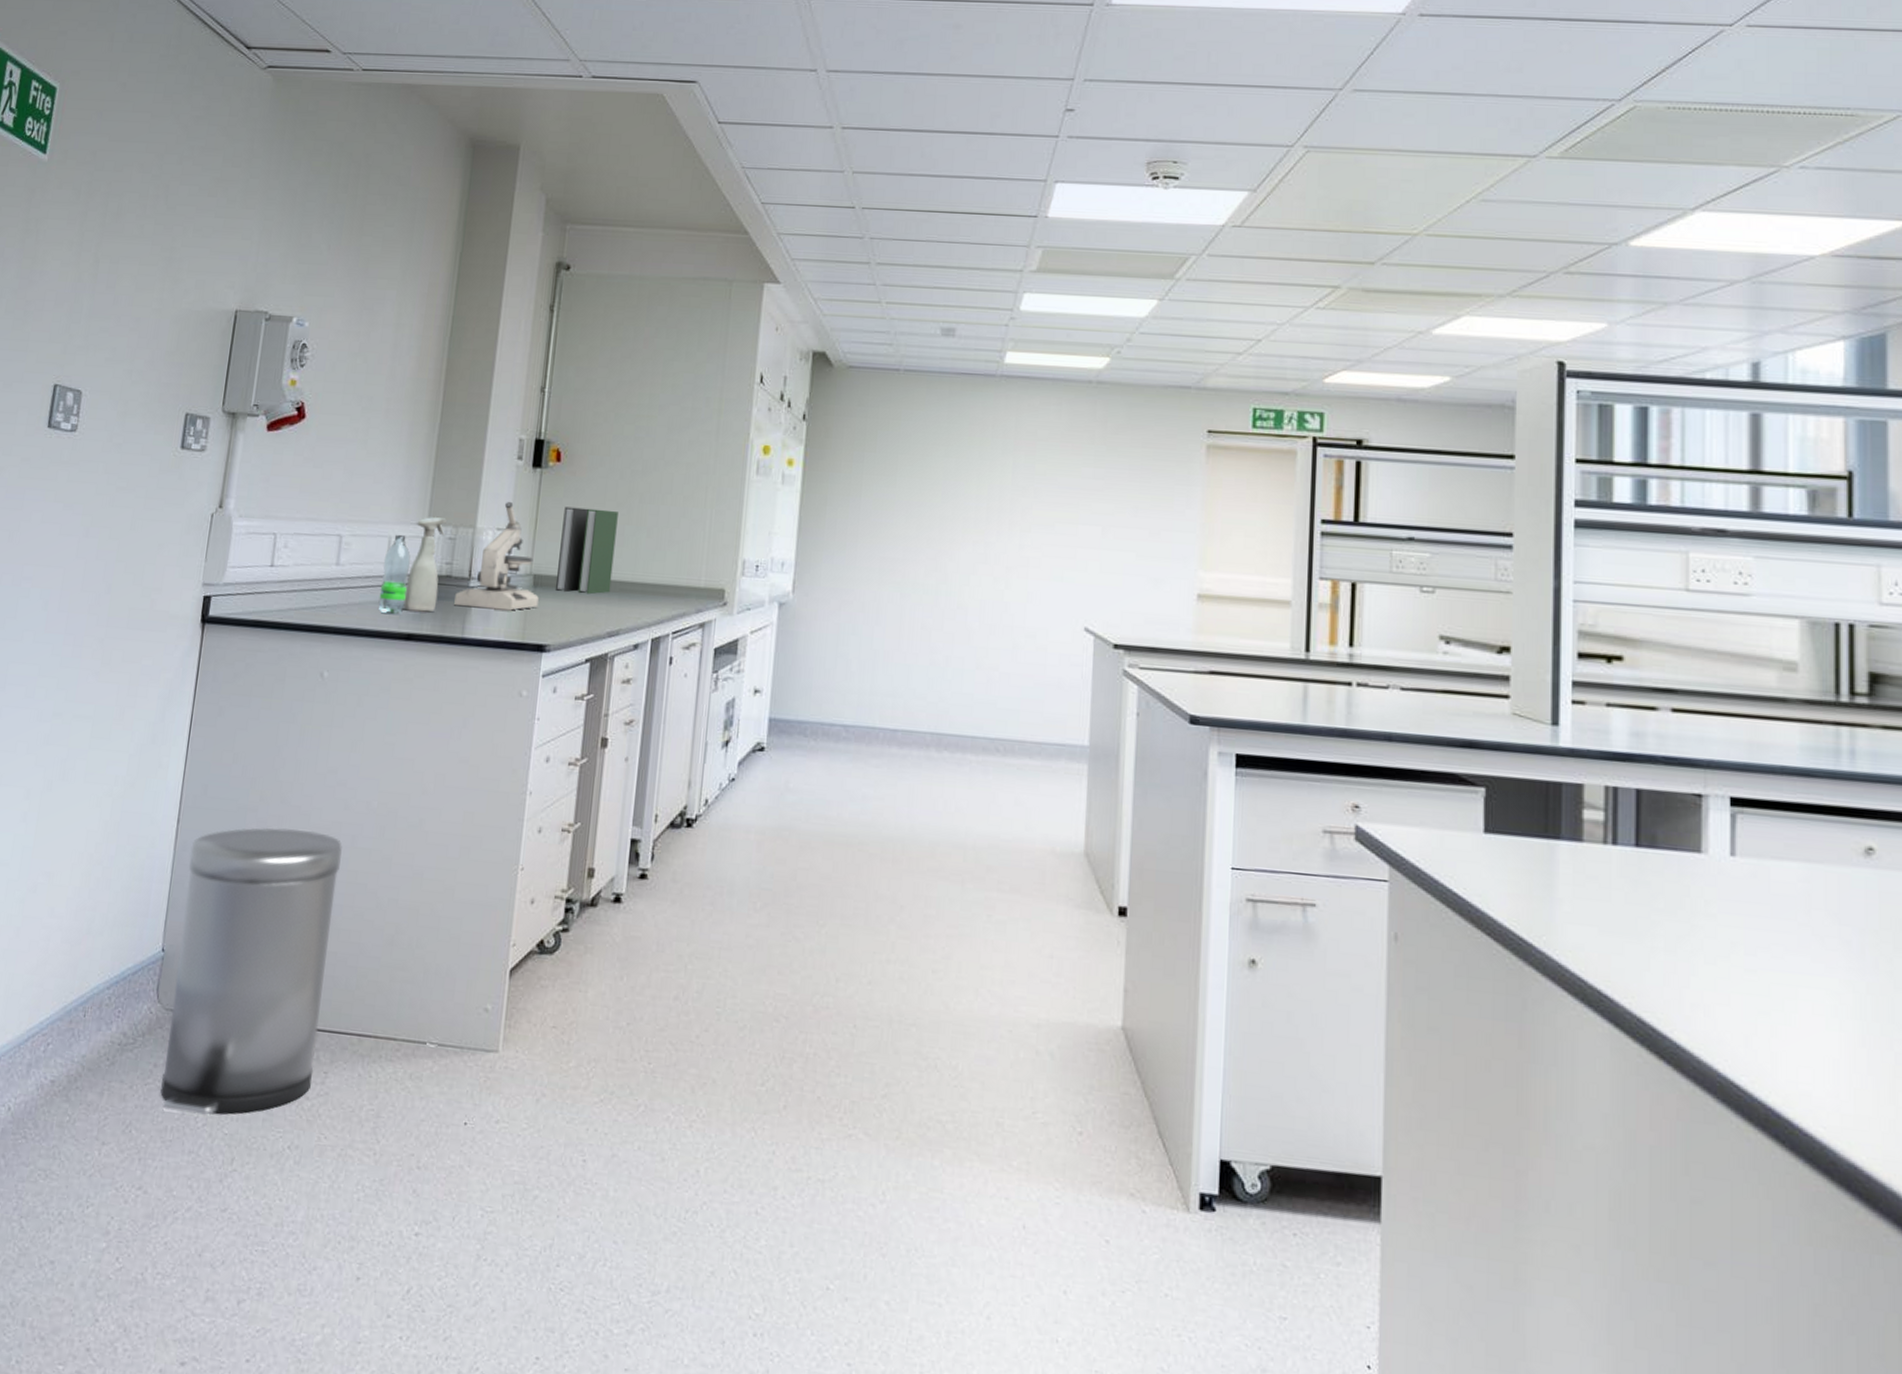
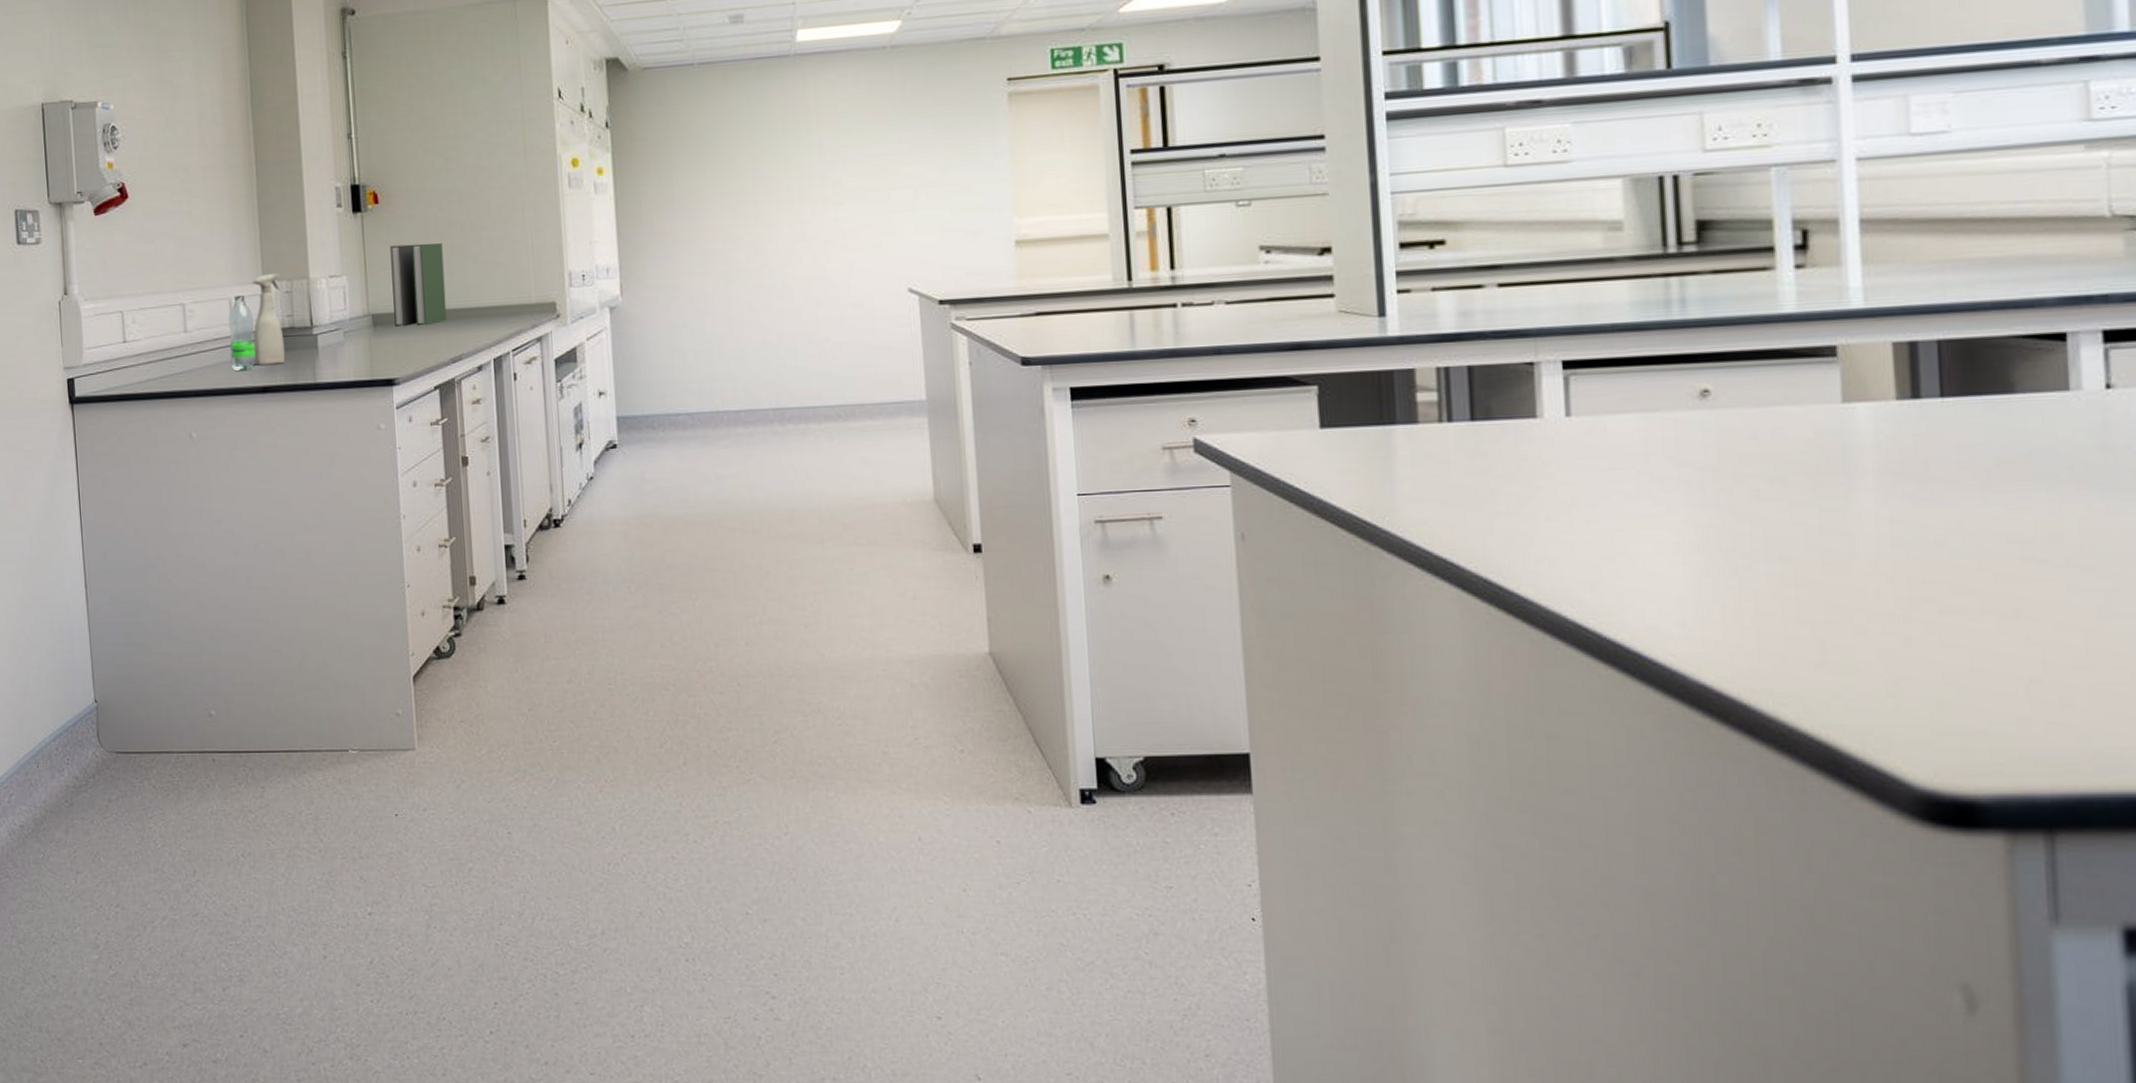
pedal bin: present [160,828,342,1116] -> none [102,579,252,839]
microscope: present [454,502,539,611] -> none [301,249,381,355]

